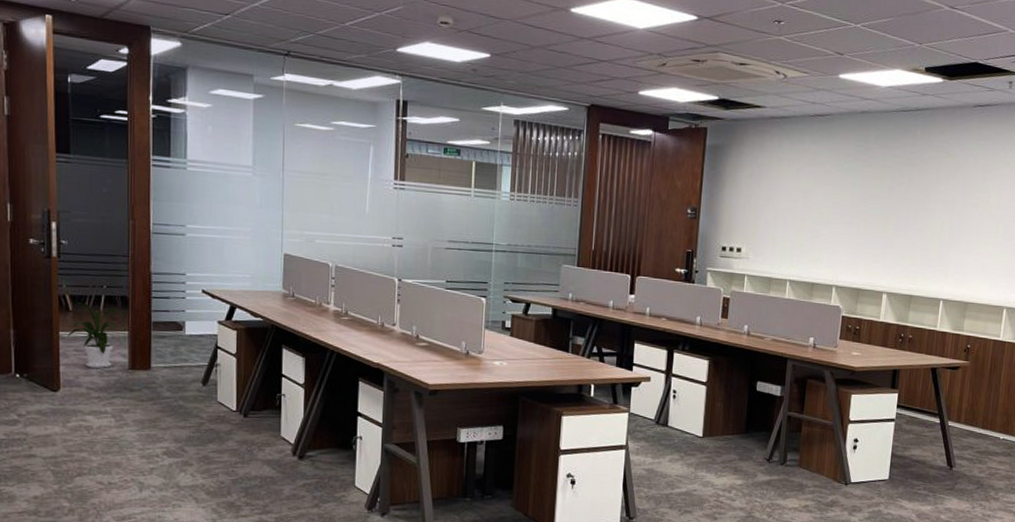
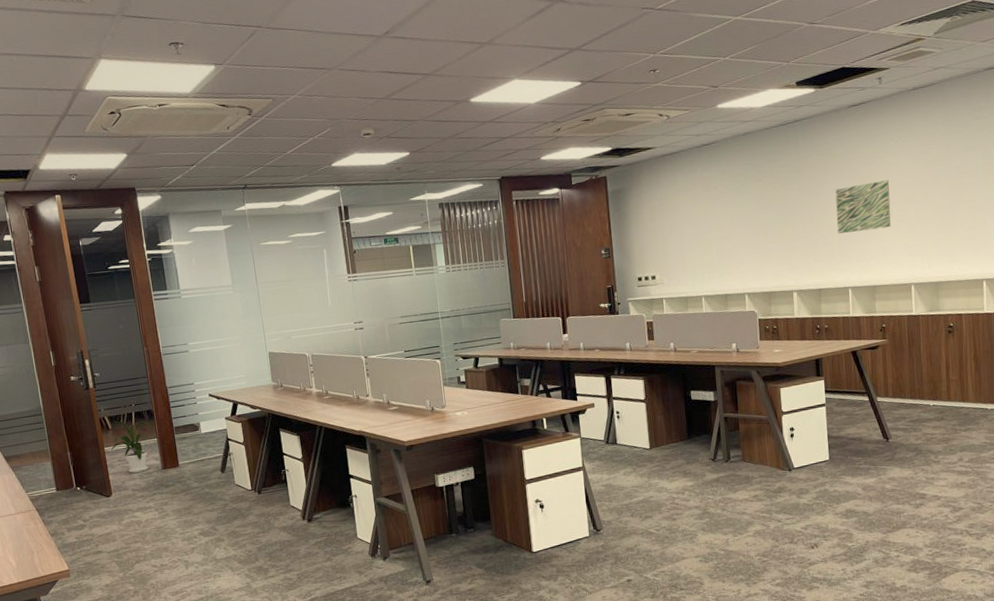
wall art: none [939,191,1000,244] -> present [835,180,891,234]

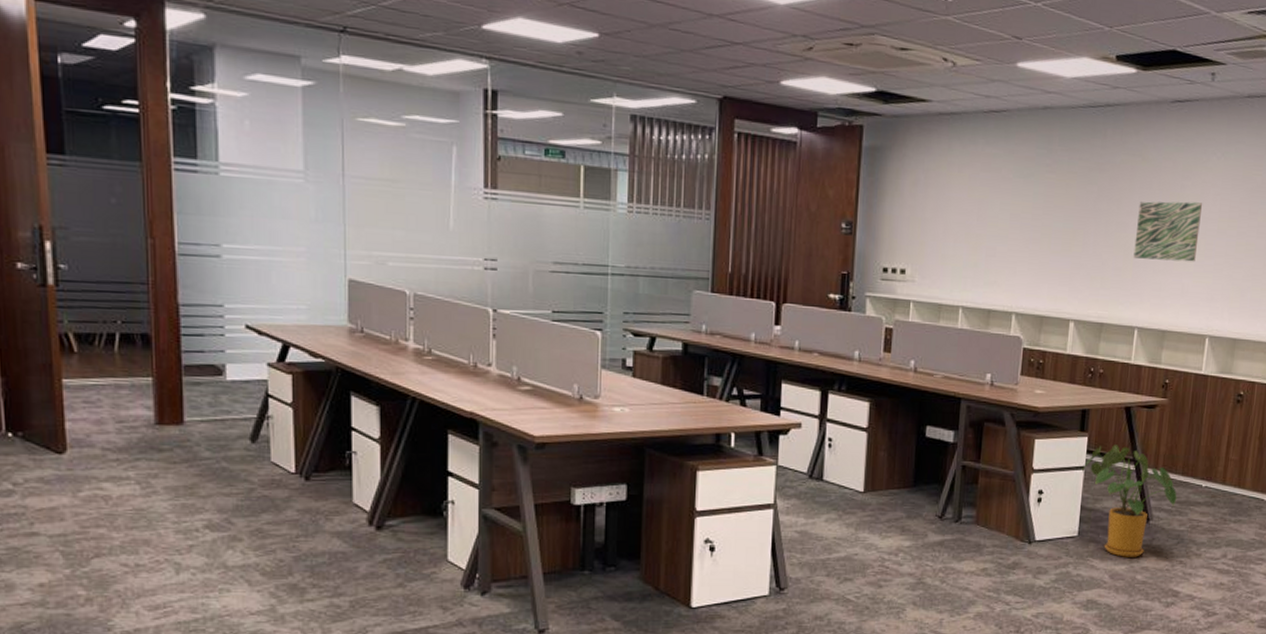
house plant: present [111,421,153,473] -> none [74,341,148,424]
house plant: none [823,382,910,472] -> present [1081,445,1177,557]

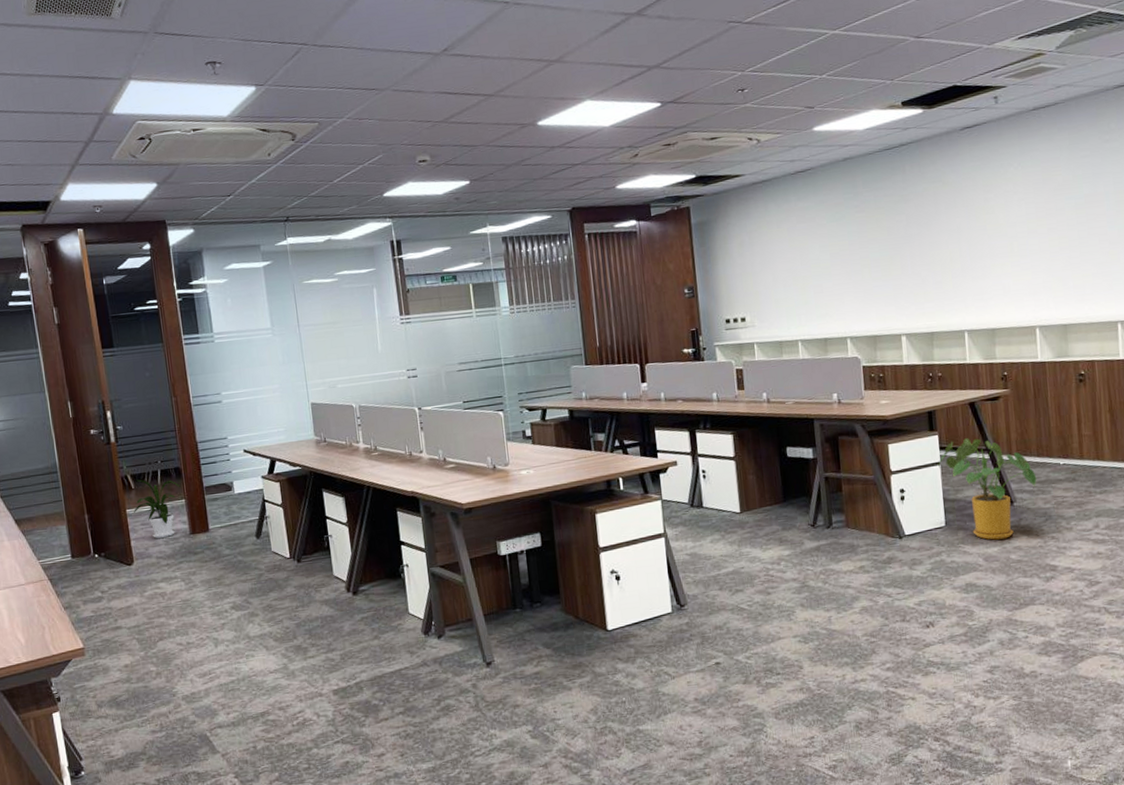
house plant: none [74,341,148,424] -> present [134,479,181,538]
wall art: present [1133,201,1202,262] -> none [947,210,1011,270]

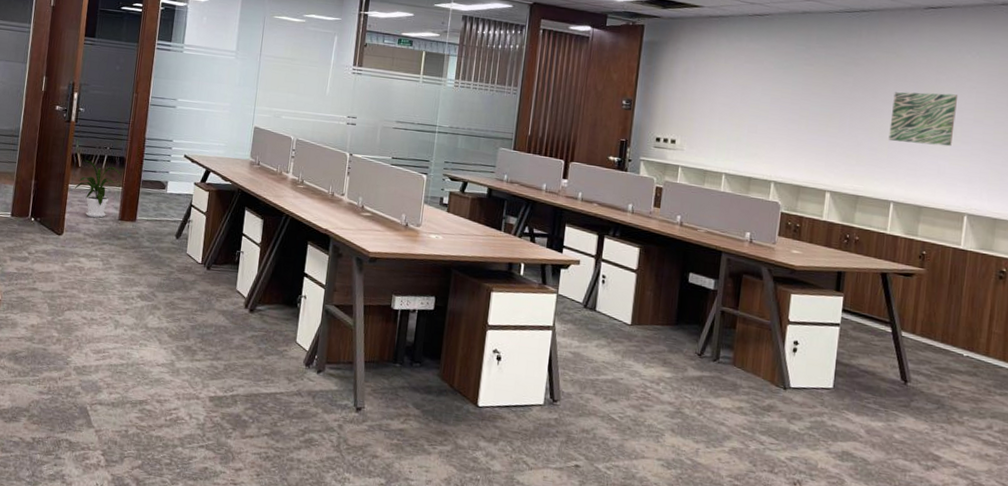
house plant: present [937,438,1037,540] -> none [836,306,937,417]
wall art: none [947,210,1011,270] -> present [888,92,957,147]

